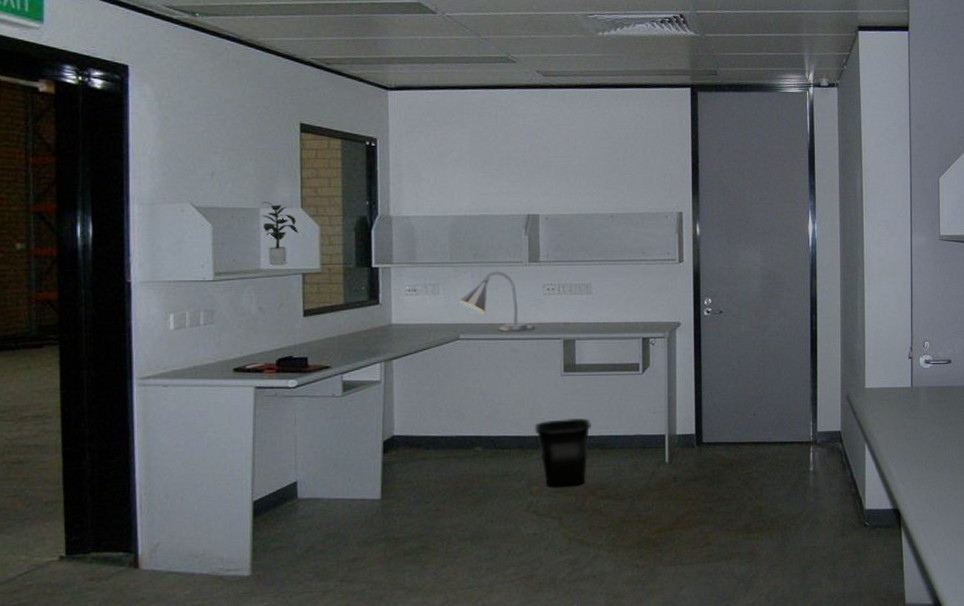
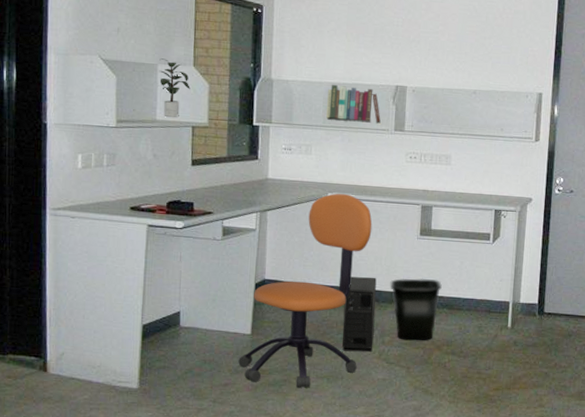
office chair: none [368,333,511,555] -> present [238,193,372,389]
books: none [453,217,513,257] -> present [326,84,381,124]
table lamp: present [458,272,535,332] -> none [328,137,396,195]
computer tower: none [485,422,520,507] -> present [341,277,377,353]

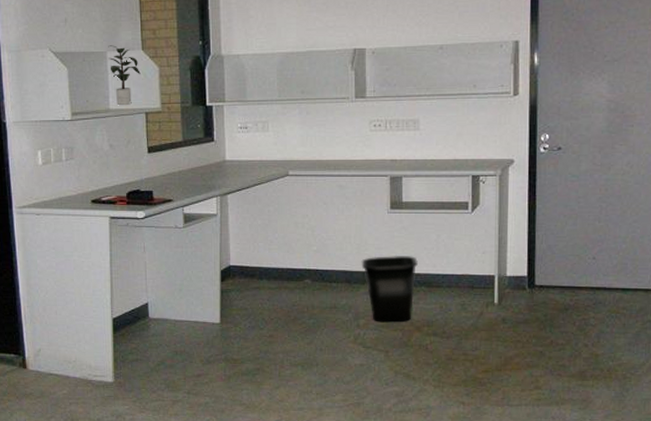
office chair: present [238,193,372,389] -> none [209,170,338,377]
books: present [326,84,381,124] -> none [281,54,340,94]
computer tower: present [341,277,377,353] -> none [314,257,348,337]

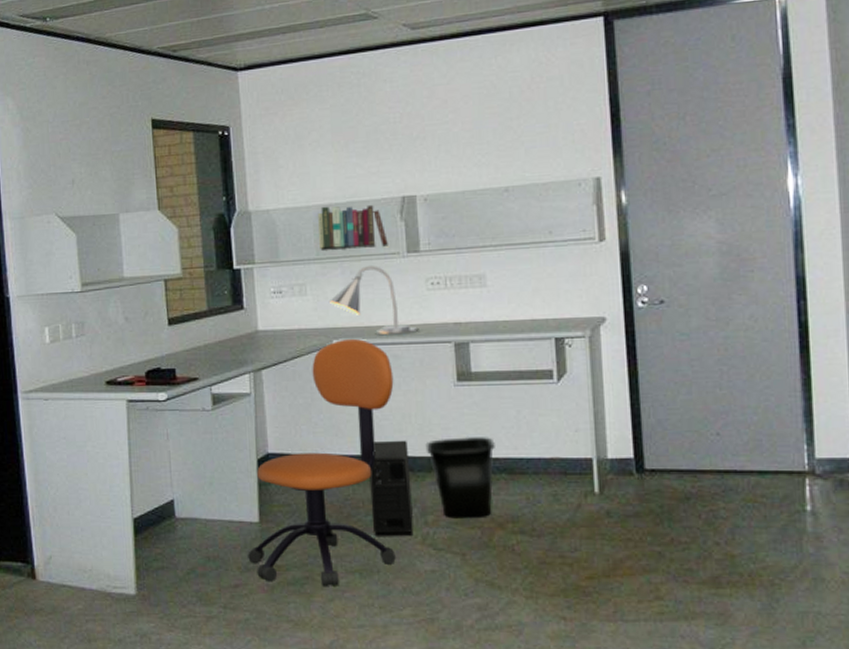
potted plant: present [108,45,141,105] -> none [120,206,158,272]
office chair: none [209,170,338,377] -> present [248,338,396,587]
books: none [281,54,340,94] -> present [318,204,388,252]
table lamp: none [287,108,362,168] -> present [328,266,419,336]
computer tower: none [314,257,348,337] -> present [369,440,414,537]

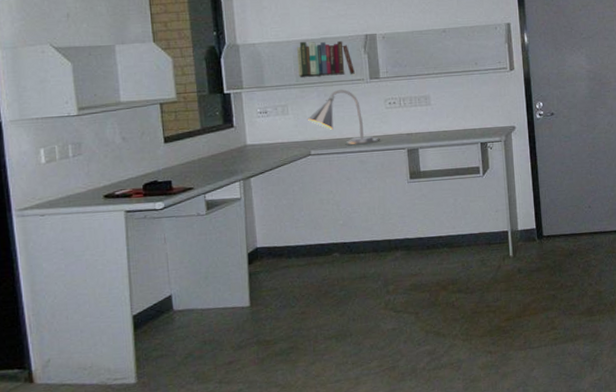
office chair: present [248,338,396,587] -> none [240,148,365,355]
computer tower: present [369,440,414,537] -> none [342,227,378,308]
waste bin: present [425,437,495,519] -> none [386,220,439,287]

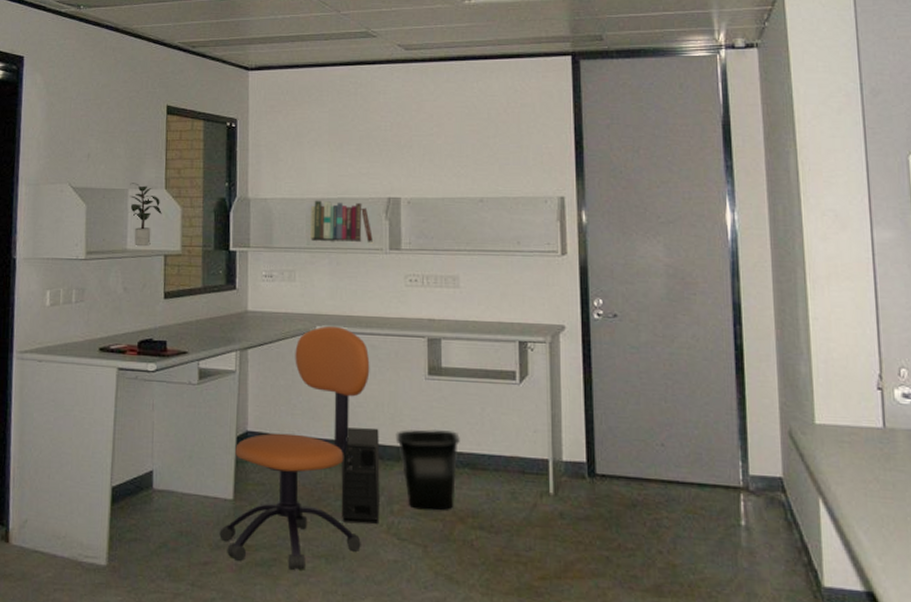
potted plant: none [116,38,153,97] -> present [129,183,162,246]
office chair: none [240,148,365,355] -> present [219,325,370,571]
table lamp: present [307,90,380,146] -> none [315,259,396,327]
computer tower: none [342,227,378,308] -> present [341,427,380,525]
waste bin: none [386,220,439,287] -> present [395,429,460,511]

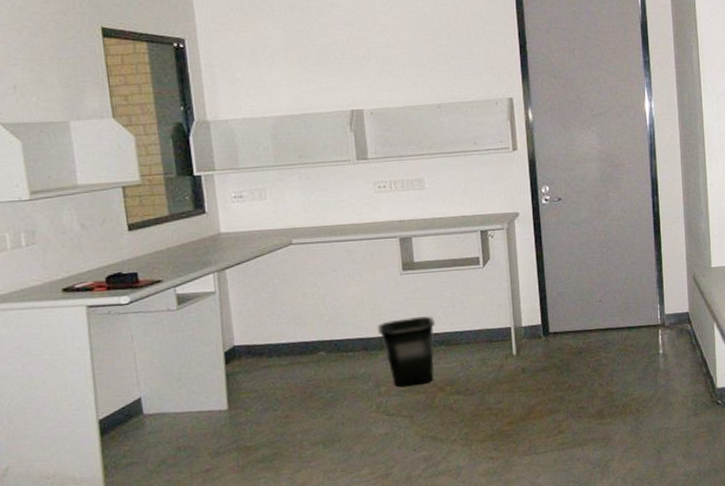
potted plant: present [129,183,162,246] -> none [70,113,113,180]
office chair: present [219,325,370,571] -> none [218,237,354,462]
books: present [310,200,373,243] -> none [275,116,340,159]
computer tower: present [341,427,380,525] -> none [329,324,369,411]

